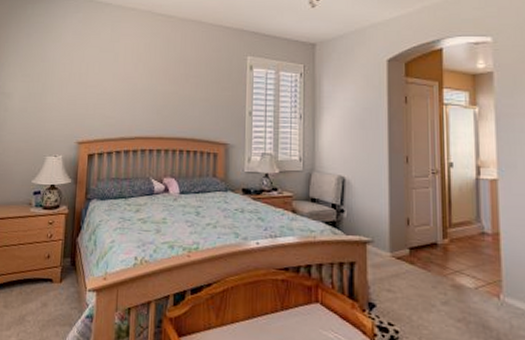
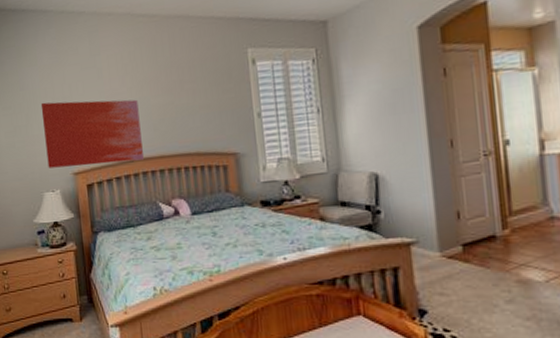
wall art: none [55,75,146,138] -> present [40,99,145,169]

